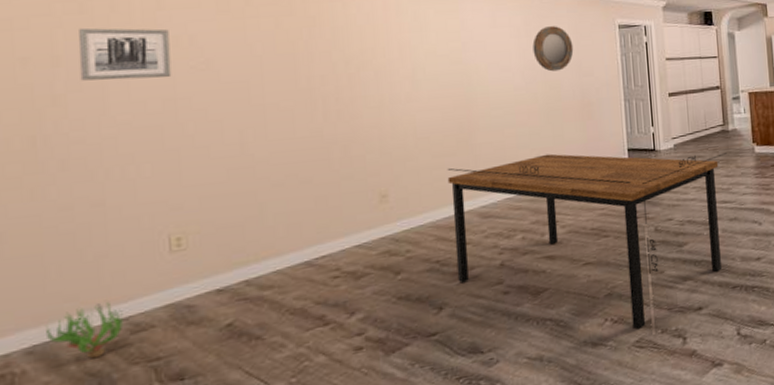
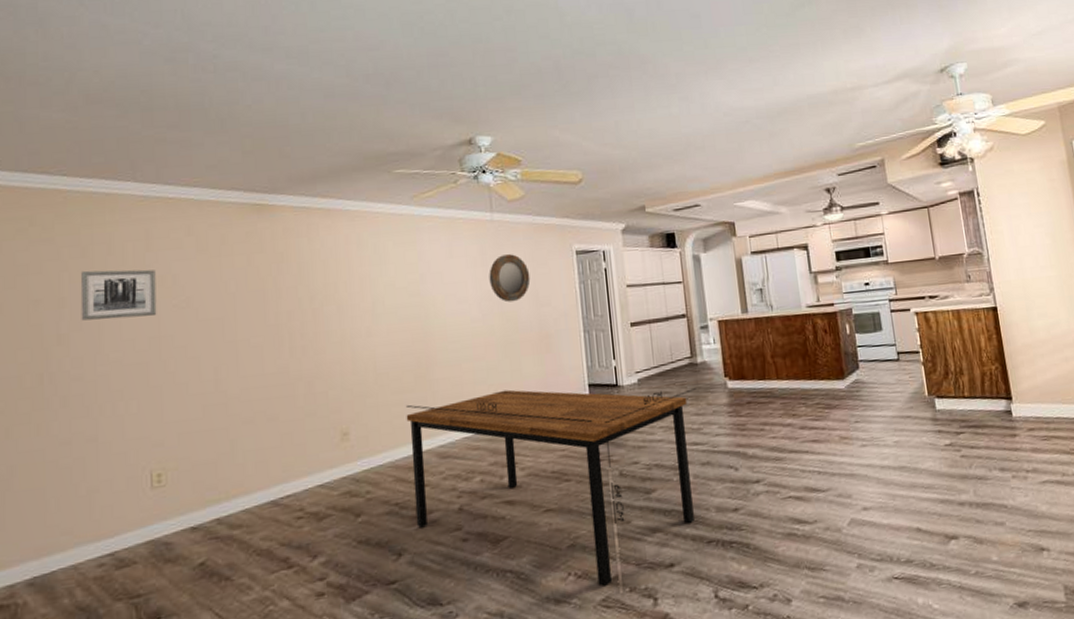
decorative plant: present [46,302,124,360] -> none [45,537,110,594]

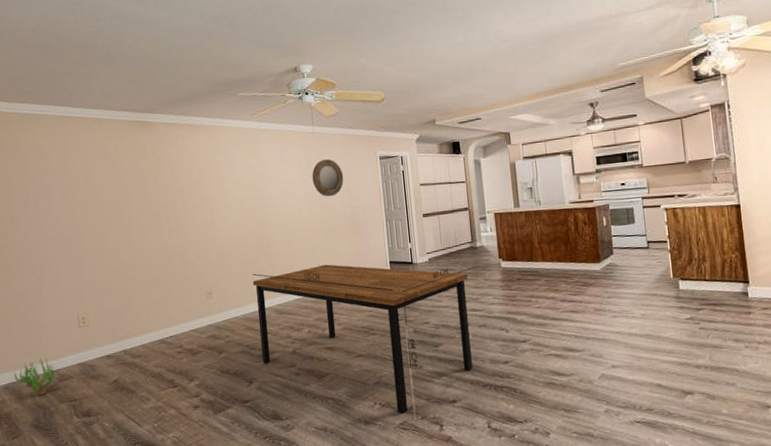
decorative plant: none [45,537,110,594] -> present [14,359,55,396]
wall art: present [80,269,157,321] -> none [23,170,75,208]

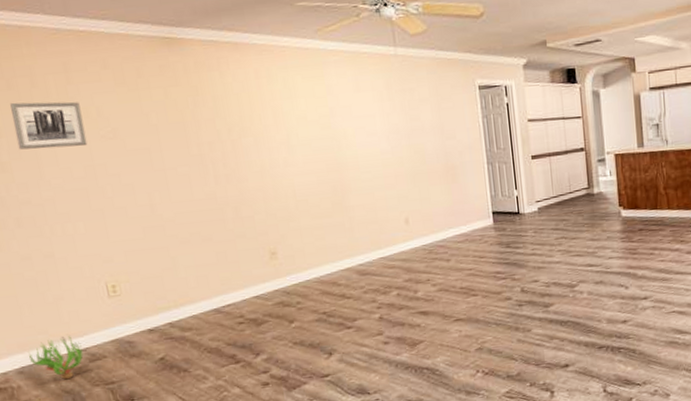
wall art: none [23,170,75,208] -> present [10,101,88,150]
dining table: present [252,264,475,415] -> none [325,216,592,382]
home mirror: present [312,159,344,197] -> none [395,89,436,136]

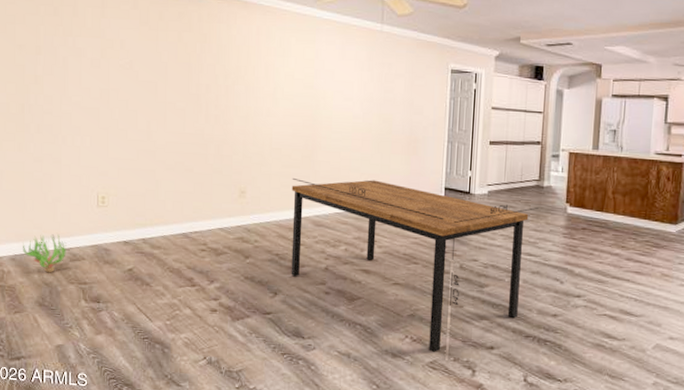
wall art: present [10,101,88,150] -> none [52,26,108,72]
dining table: none [325,216,592,382] -> present [291,177,538,353]

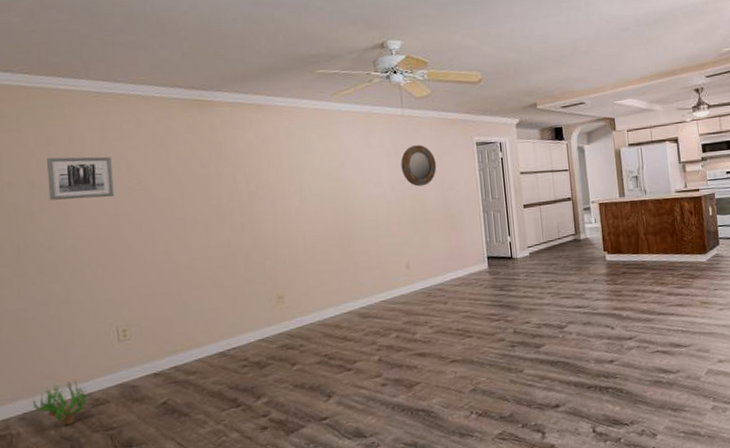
wall art: none [52,26,108,72] -> present [47,156,115,201]
dining table: present [291,177,538,353] -> none [331,261,579,424]
home mirror: none [372,64,408,106] -> present [401,145,437,187]

